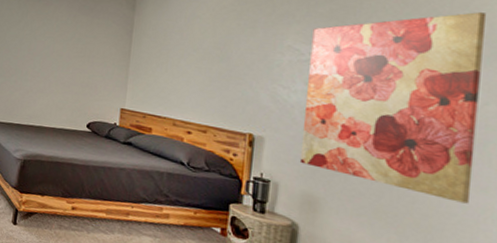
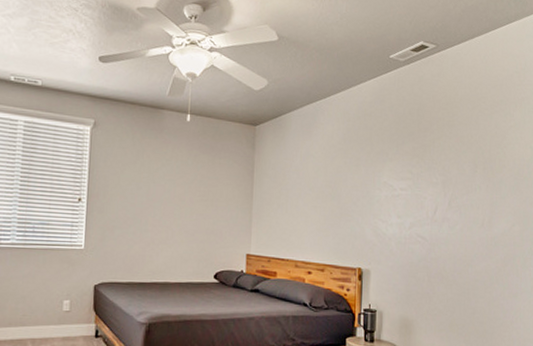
wall art: present [299,12,487,204] -> none [397,150,511,308]

